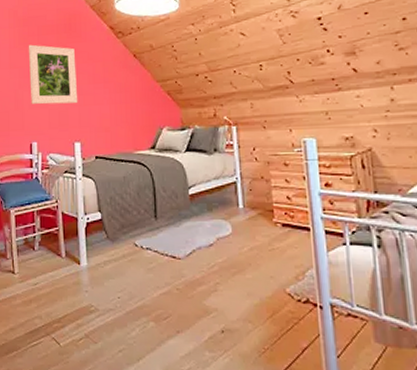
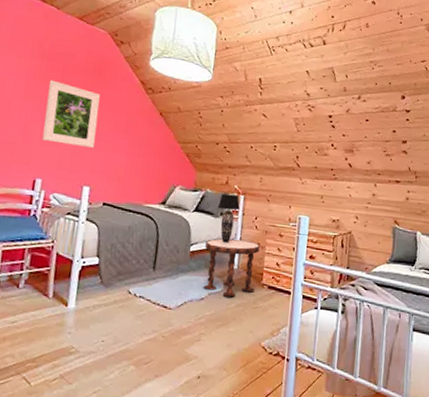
side table: none [204,174,267,240] -> present [203,238,260,298]
table lamp: none [209,127,234,181] -> present [217,193,240,243]

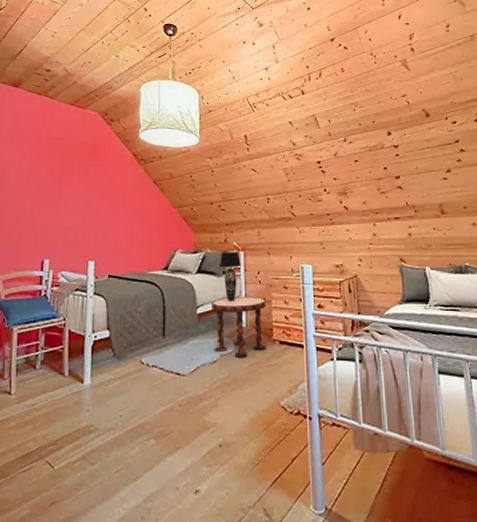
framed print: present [42,80,100,148] -> none [47,164,97,223]

